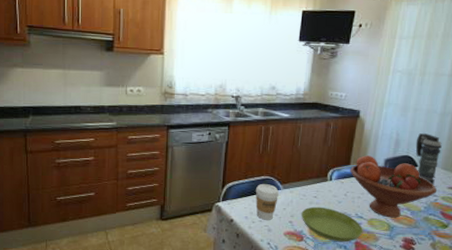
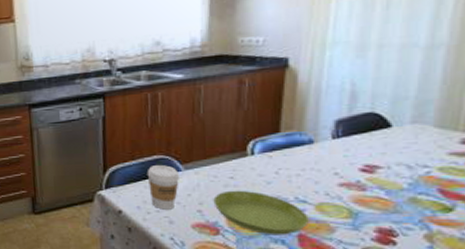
fruit bowl: present [350,155,437,218] -> none [280,117,428,201]
smoke grenade: present [415,133,442,185] -> none [385,78,432,151]

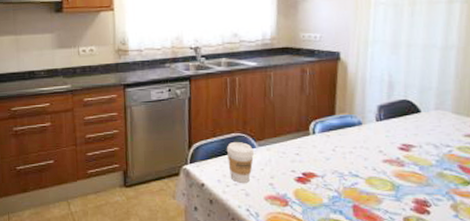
saucer: present [213,190,309,235] -> none [282,165,361,206]

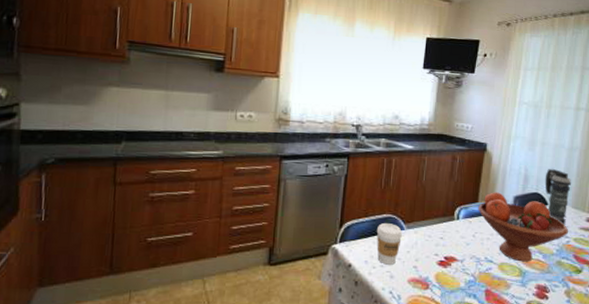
fruit bowl: none [336,102,449,175] -> present [478,192,568,262]
smoke grenade: none [414,72,449,133] -> present [545,169,571,225]

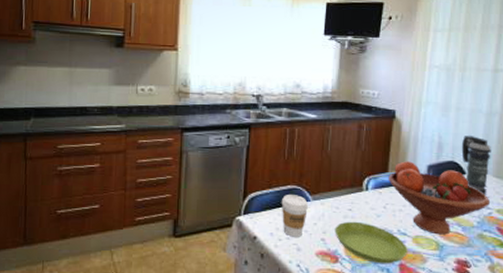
saucer: none [426,249,493,290] -> present [334,221,408,264]

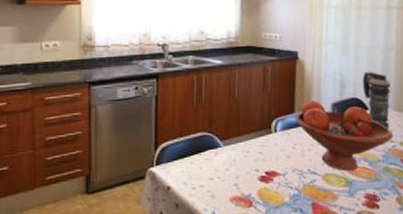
coffee cup: present [281,195,309,237] -> none [192,142,220,185]
saucer: present [334,221,408,264] -> none [247,164,319,205]

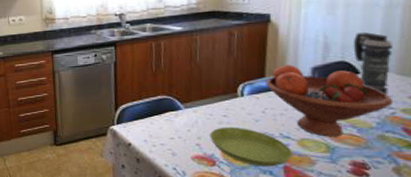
saucer: none [247,164,319,205] -> present [209,127,293,167]

